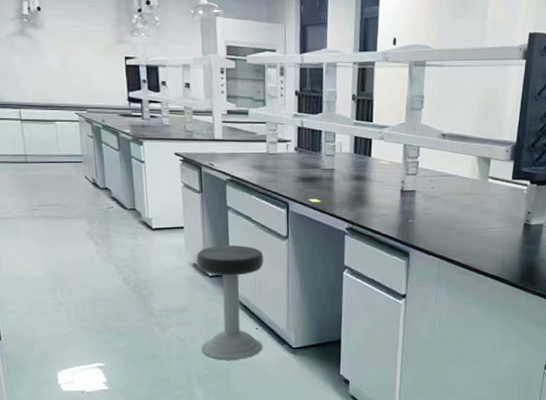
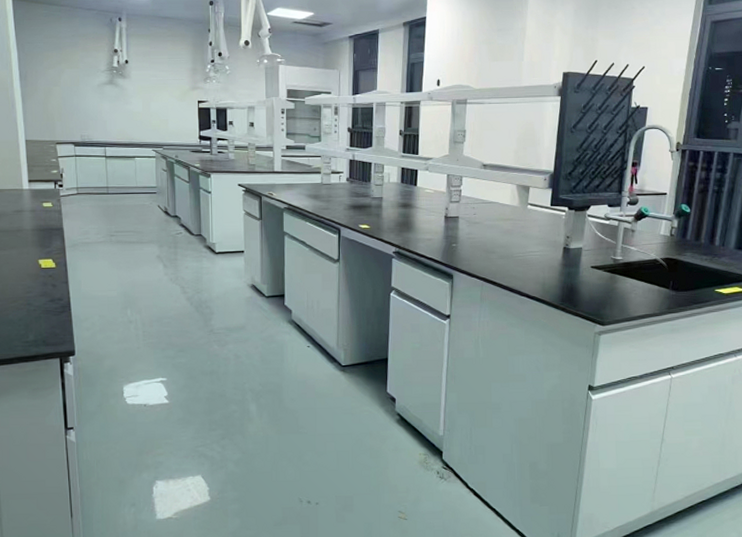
stool: present [196,245,264,360] -> none [254,268,317,377]

